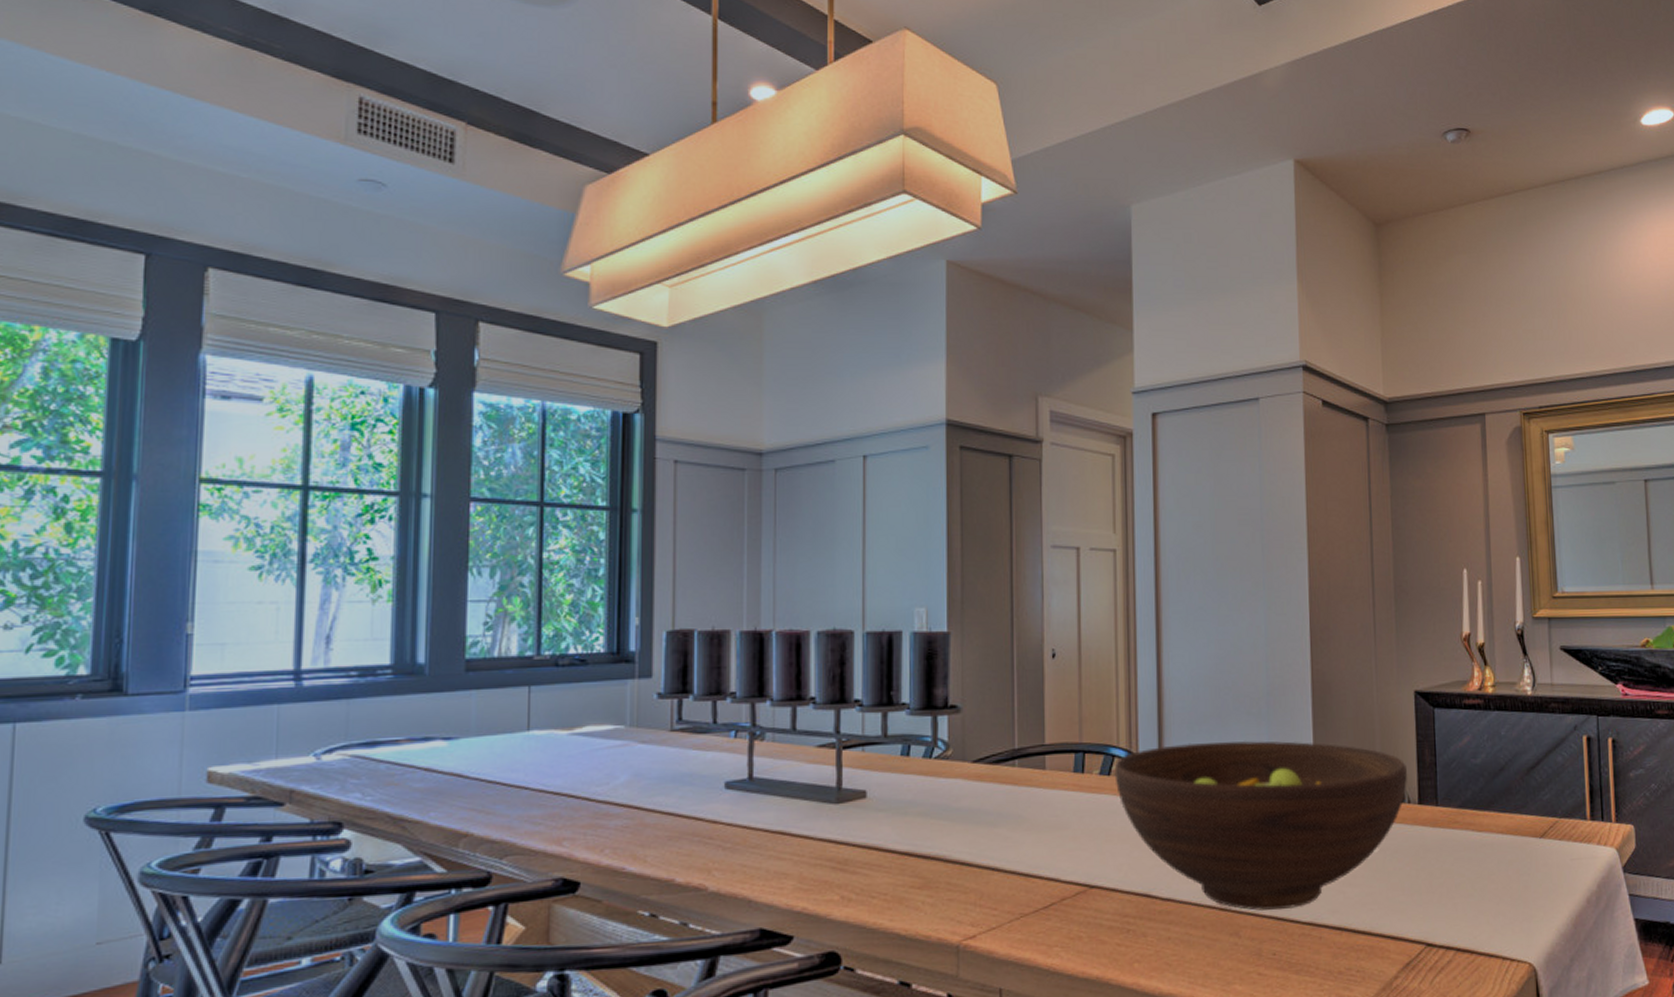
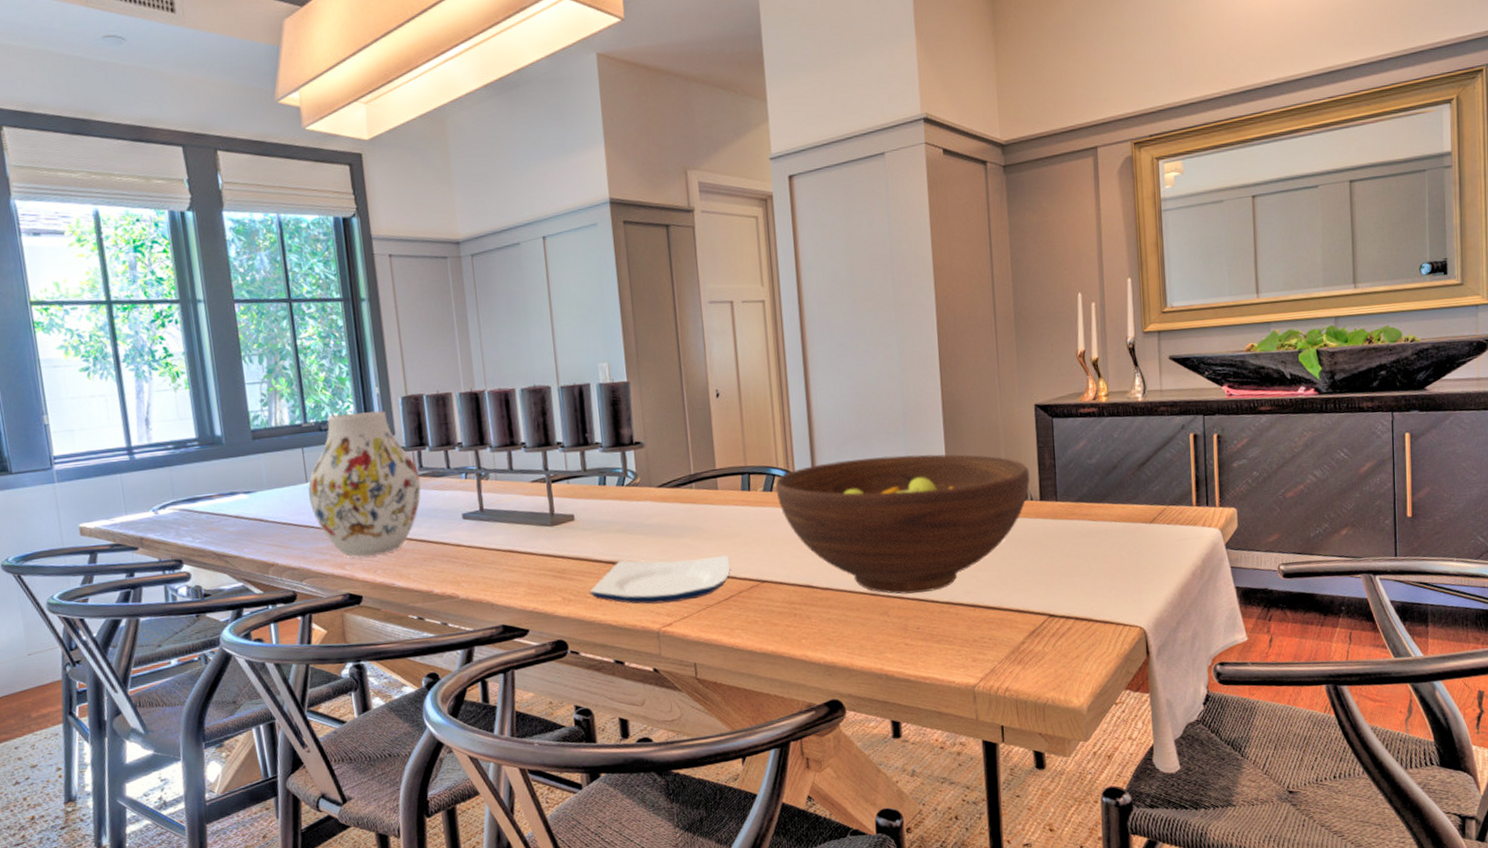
vase: none [529,645,677,832] -> present [308,410,421,558]
plate: none [876,851,1054,910] -> present [589,555,731,604]

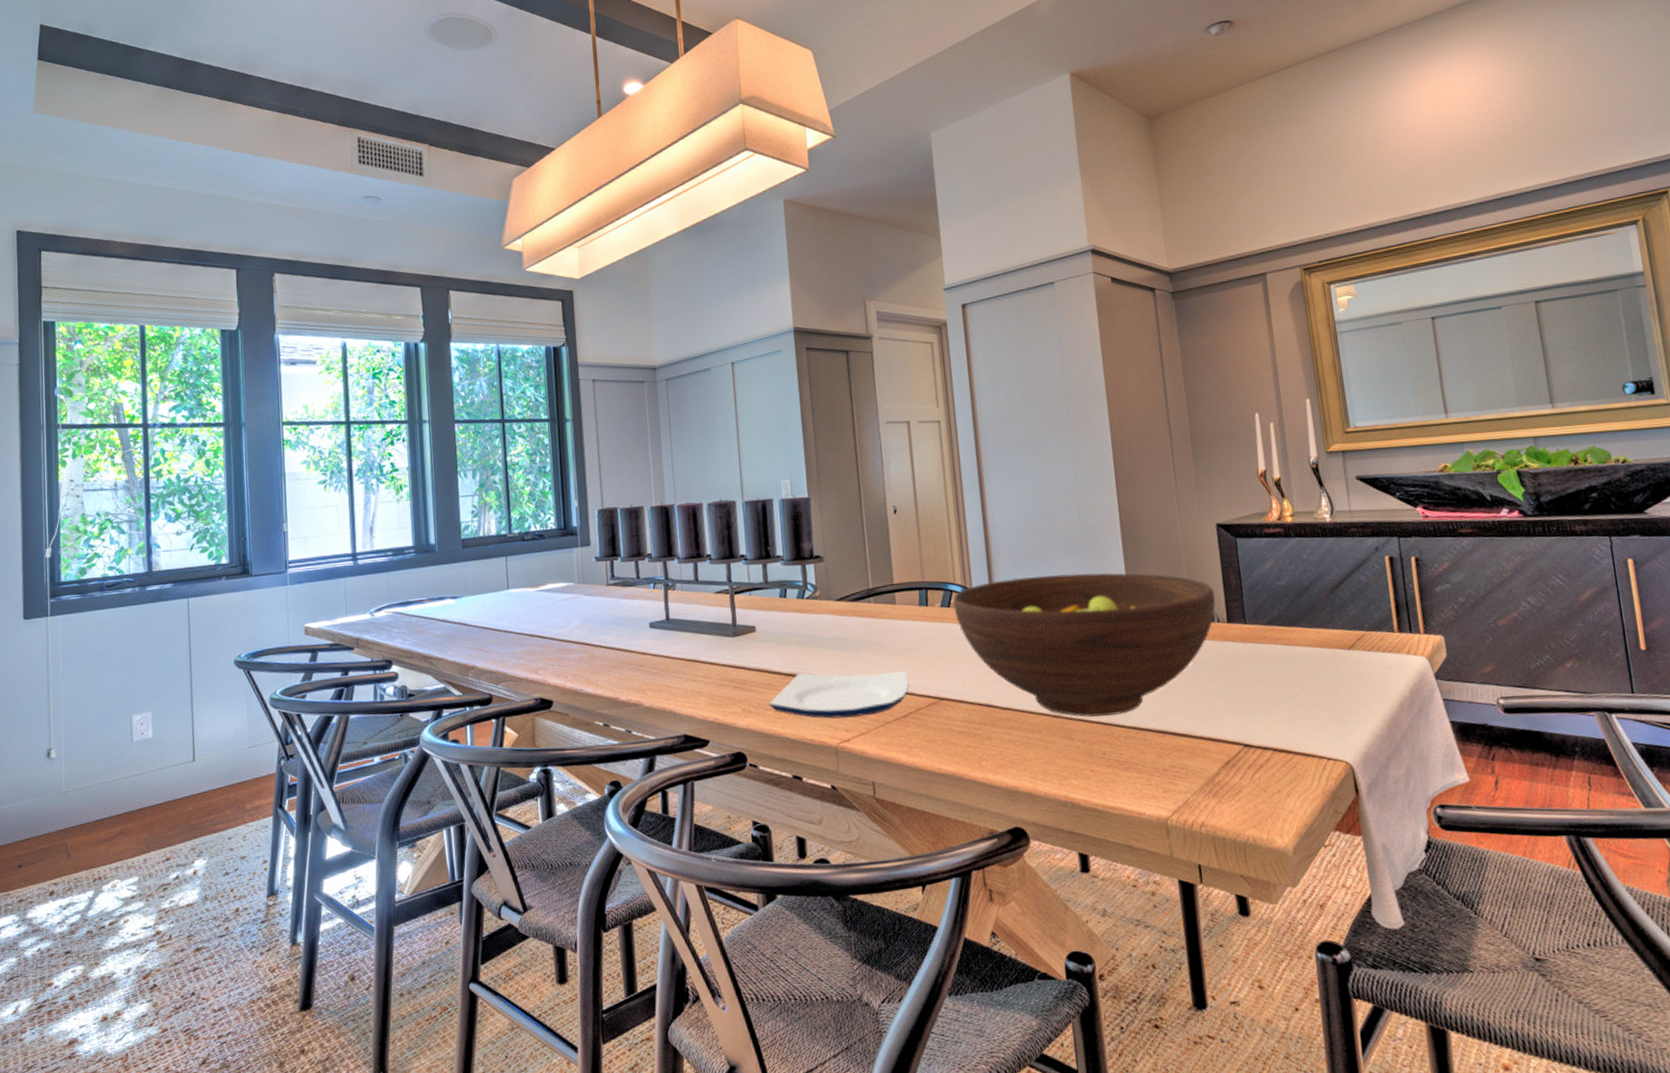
vase: present [308,410,421,558] -> none [509,522,612,663]

